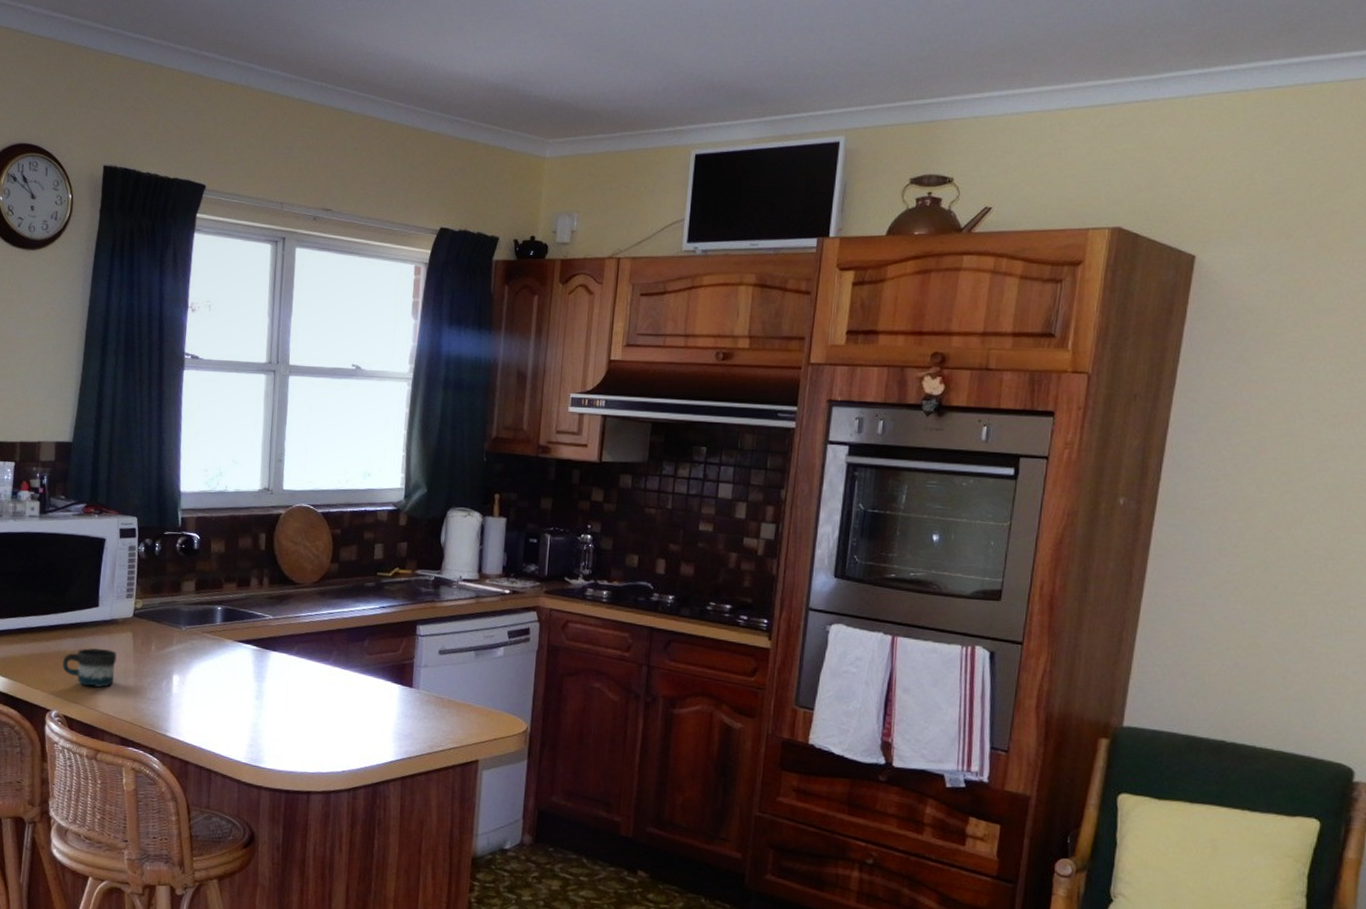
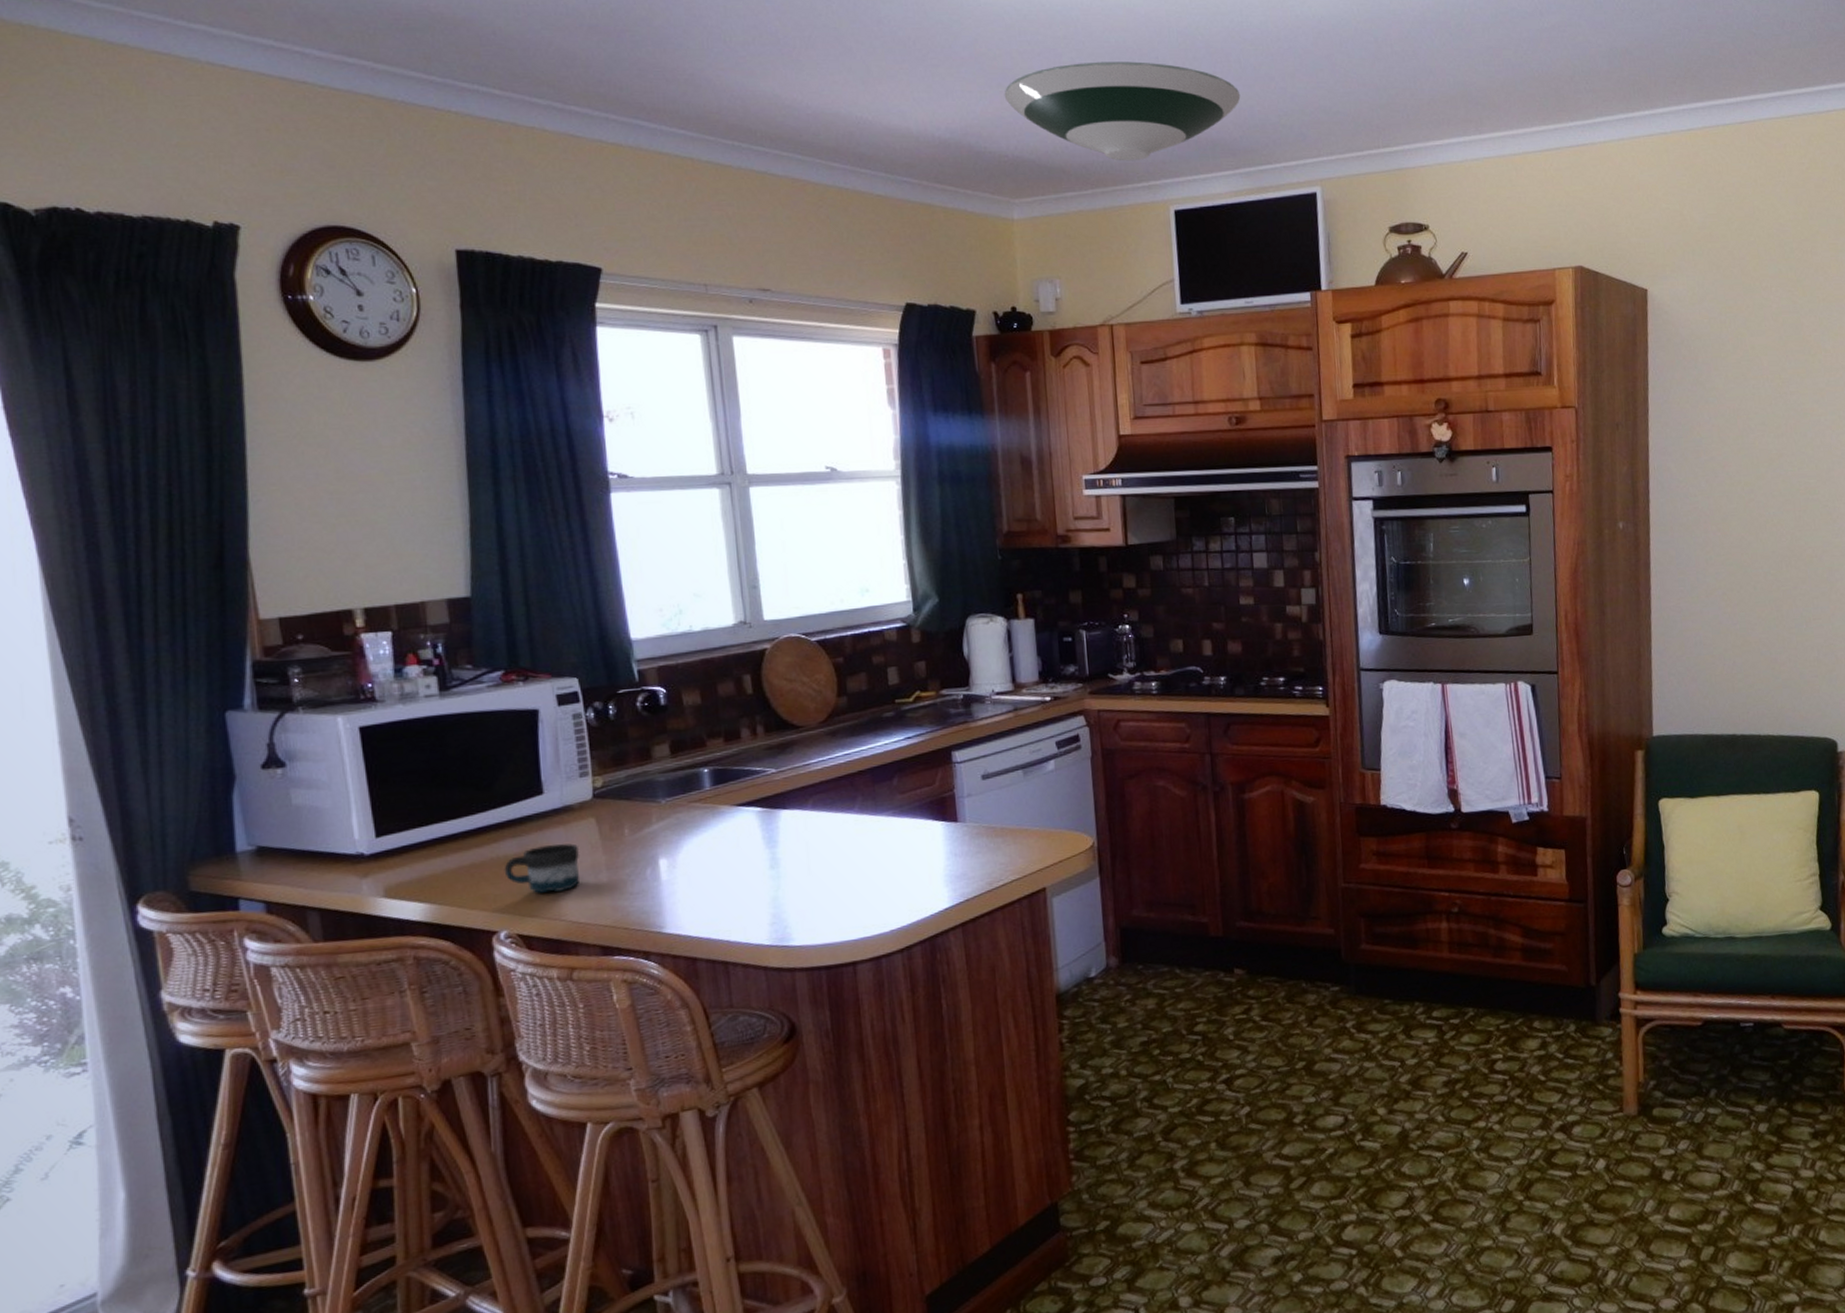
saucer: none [554,14,778,107] -> present [1004,61,1241,161]

